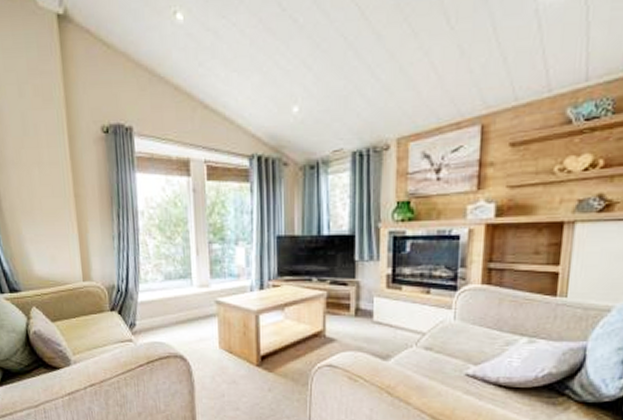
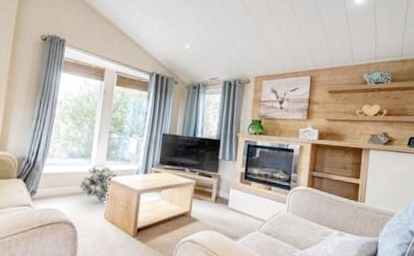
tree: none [182,286,227,329] -> present [78,165,117,202]

